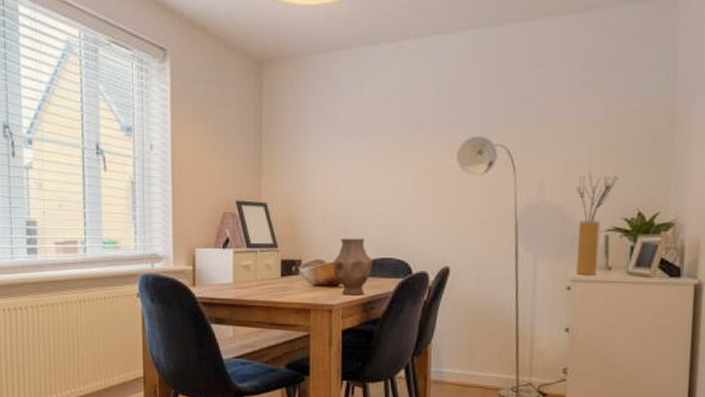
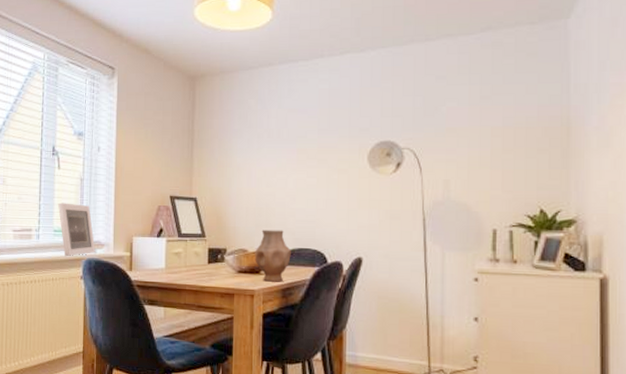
picture frame: none [107,210,153,272] -> present [58,202,95,257]
vase: present [575,173,619,276] -> none [480,173,520,269]

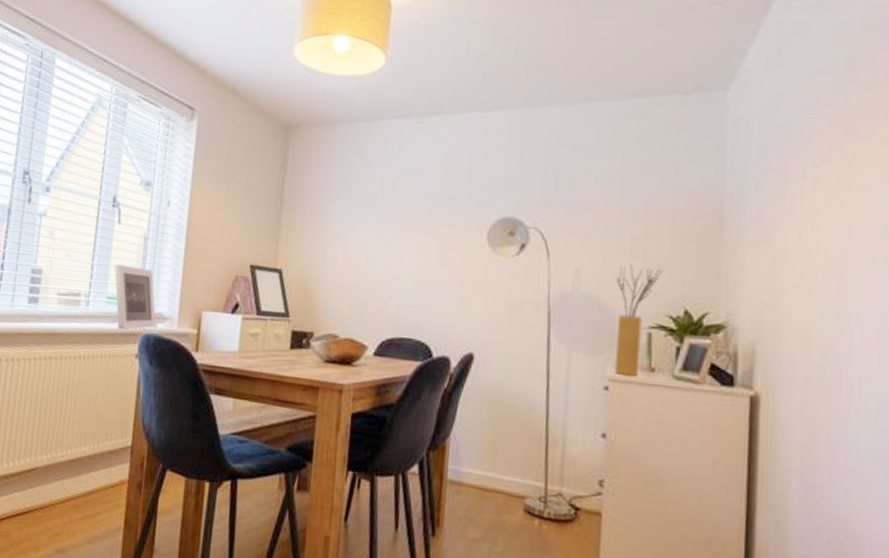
vase: present [255,230,291,282] -> none [346,312,390,377]
vase: none [480,173,520,269] -> present [614,264,664,377]

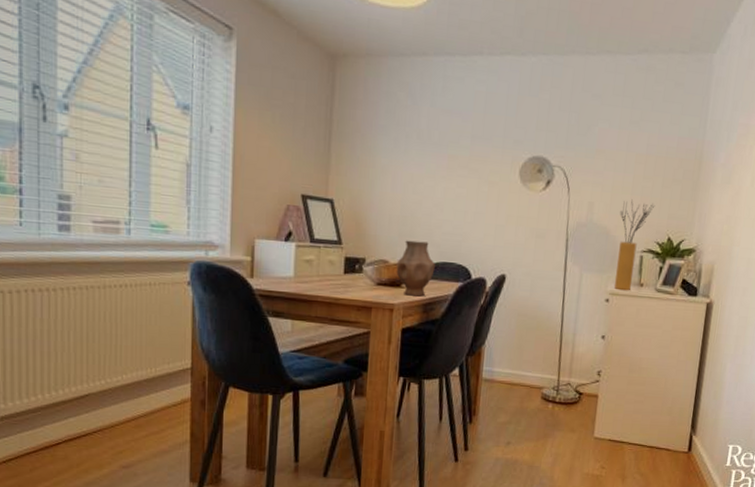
picture frame: present [114,264,156,330] -> none [156,191,207,258]
vase: none [346,312,390,377] -> present [396,240,435,297]

